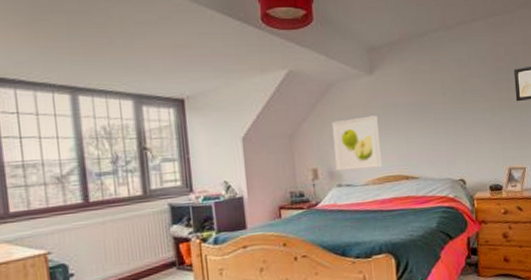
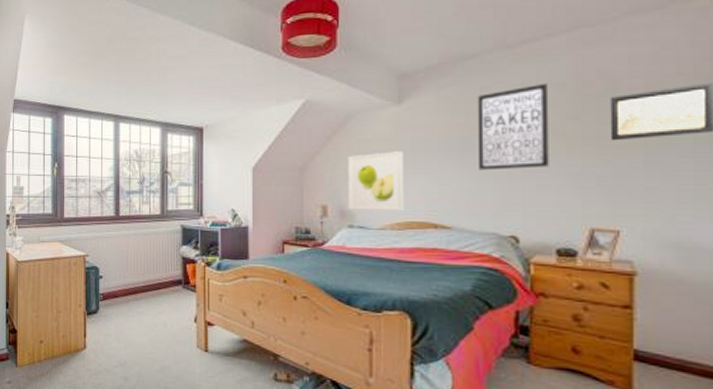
wall art: none [429,57,481,129] -> present [477,82,549,171]

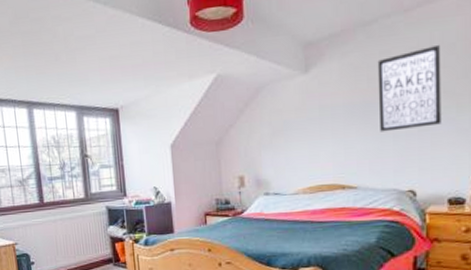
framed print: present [347,151,405,212] -> none [260,119,315,179]

